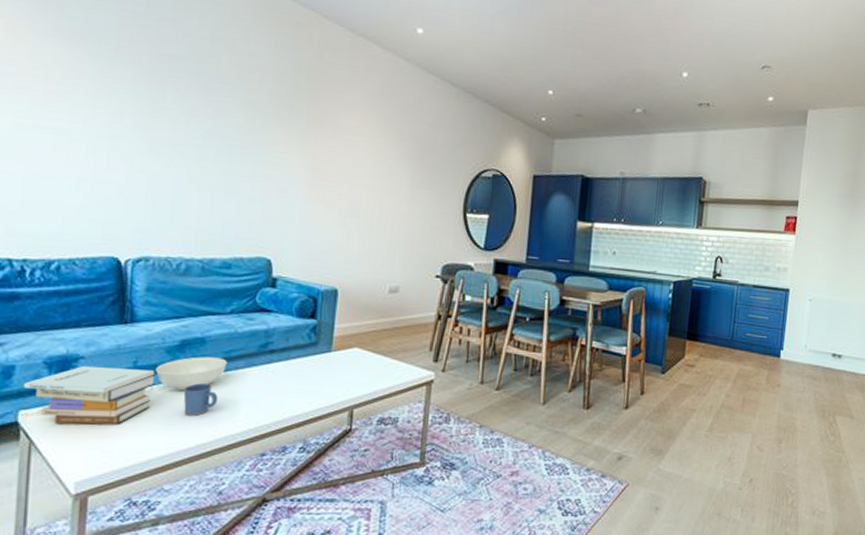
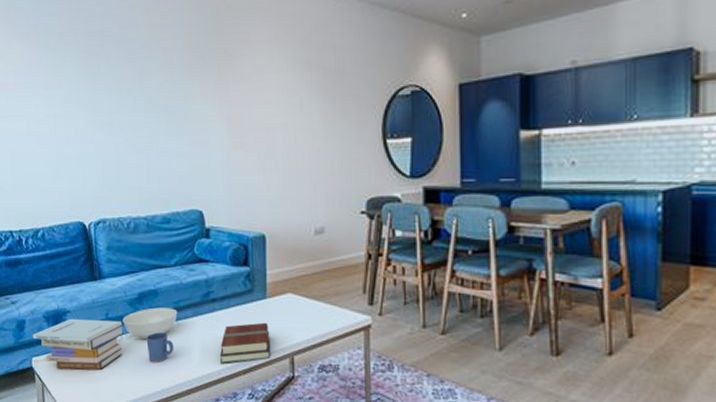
books: none [272,375,331,418] -> present [220,322,271,364]

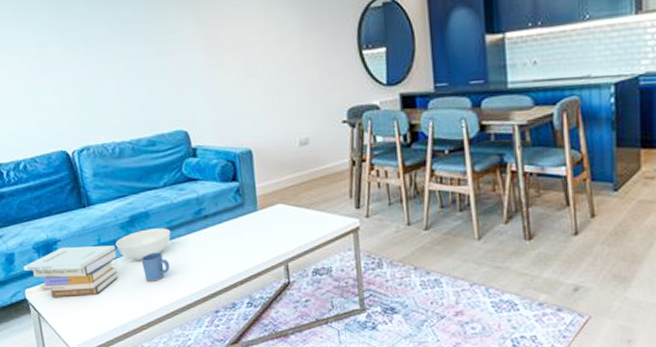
books: present [220,322,271,364] -> none [216,234,266,277]

